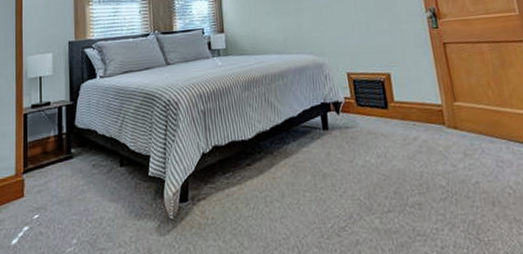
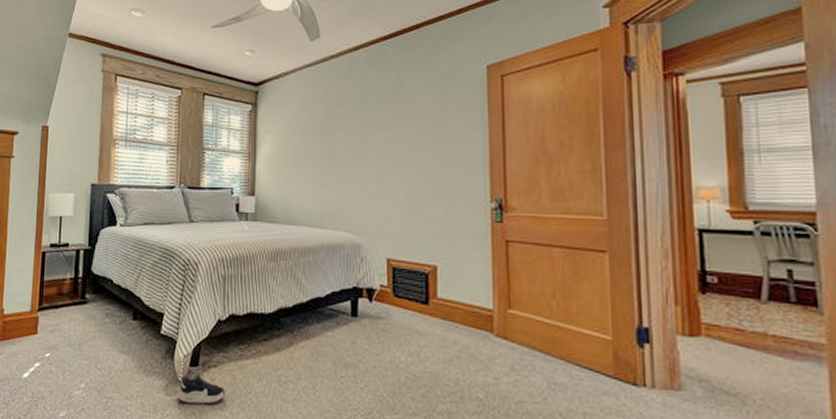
shoe: none [169,208,216,241] -> present [176,373,225,405]

